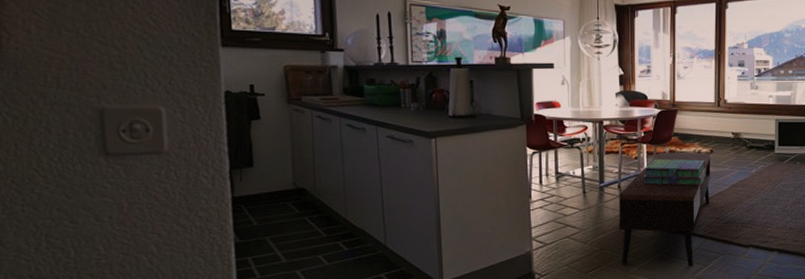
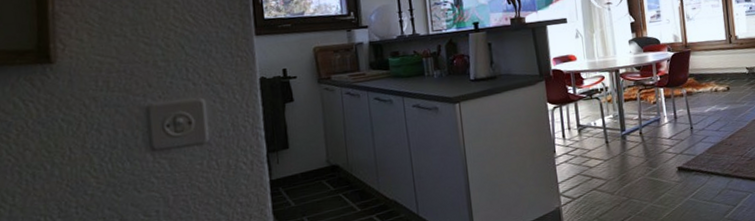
coffee table: present [619,152,711,267] -> none [641,90,732,212]
stack of books: present [643,158,706,186] -> none [663,98,726,129]

